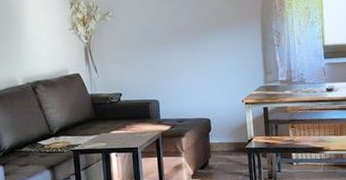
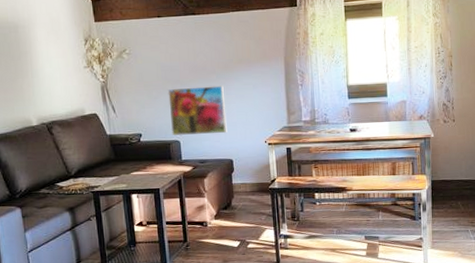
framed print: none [147,46,205,95] -> present [167,85,227,135]

